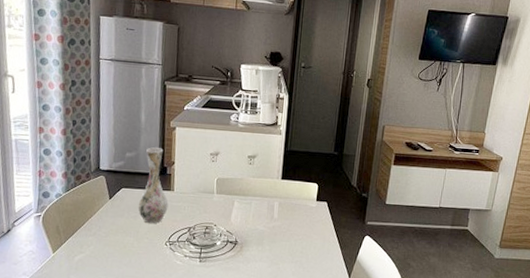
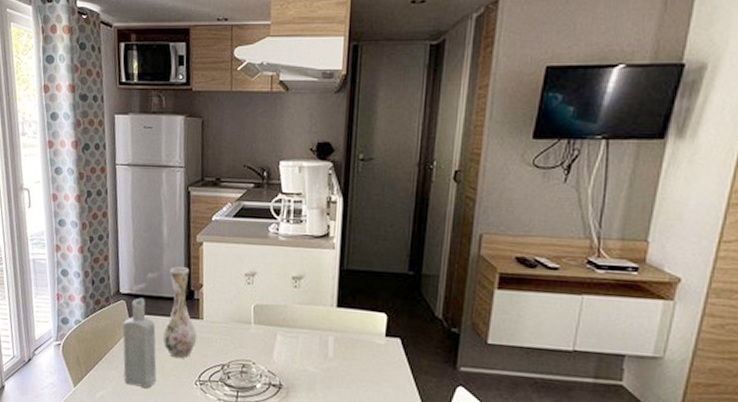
bottle: none [101,173,132,251] -> present [122,298,157,389]

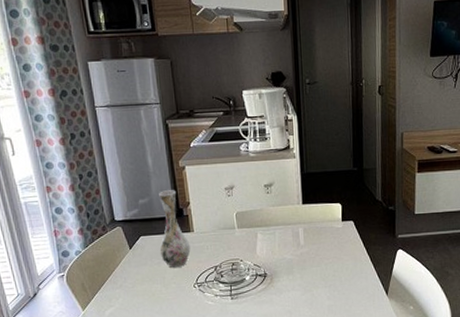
bottle: present [122,298,157,389] -> none [121,222,159,299]

